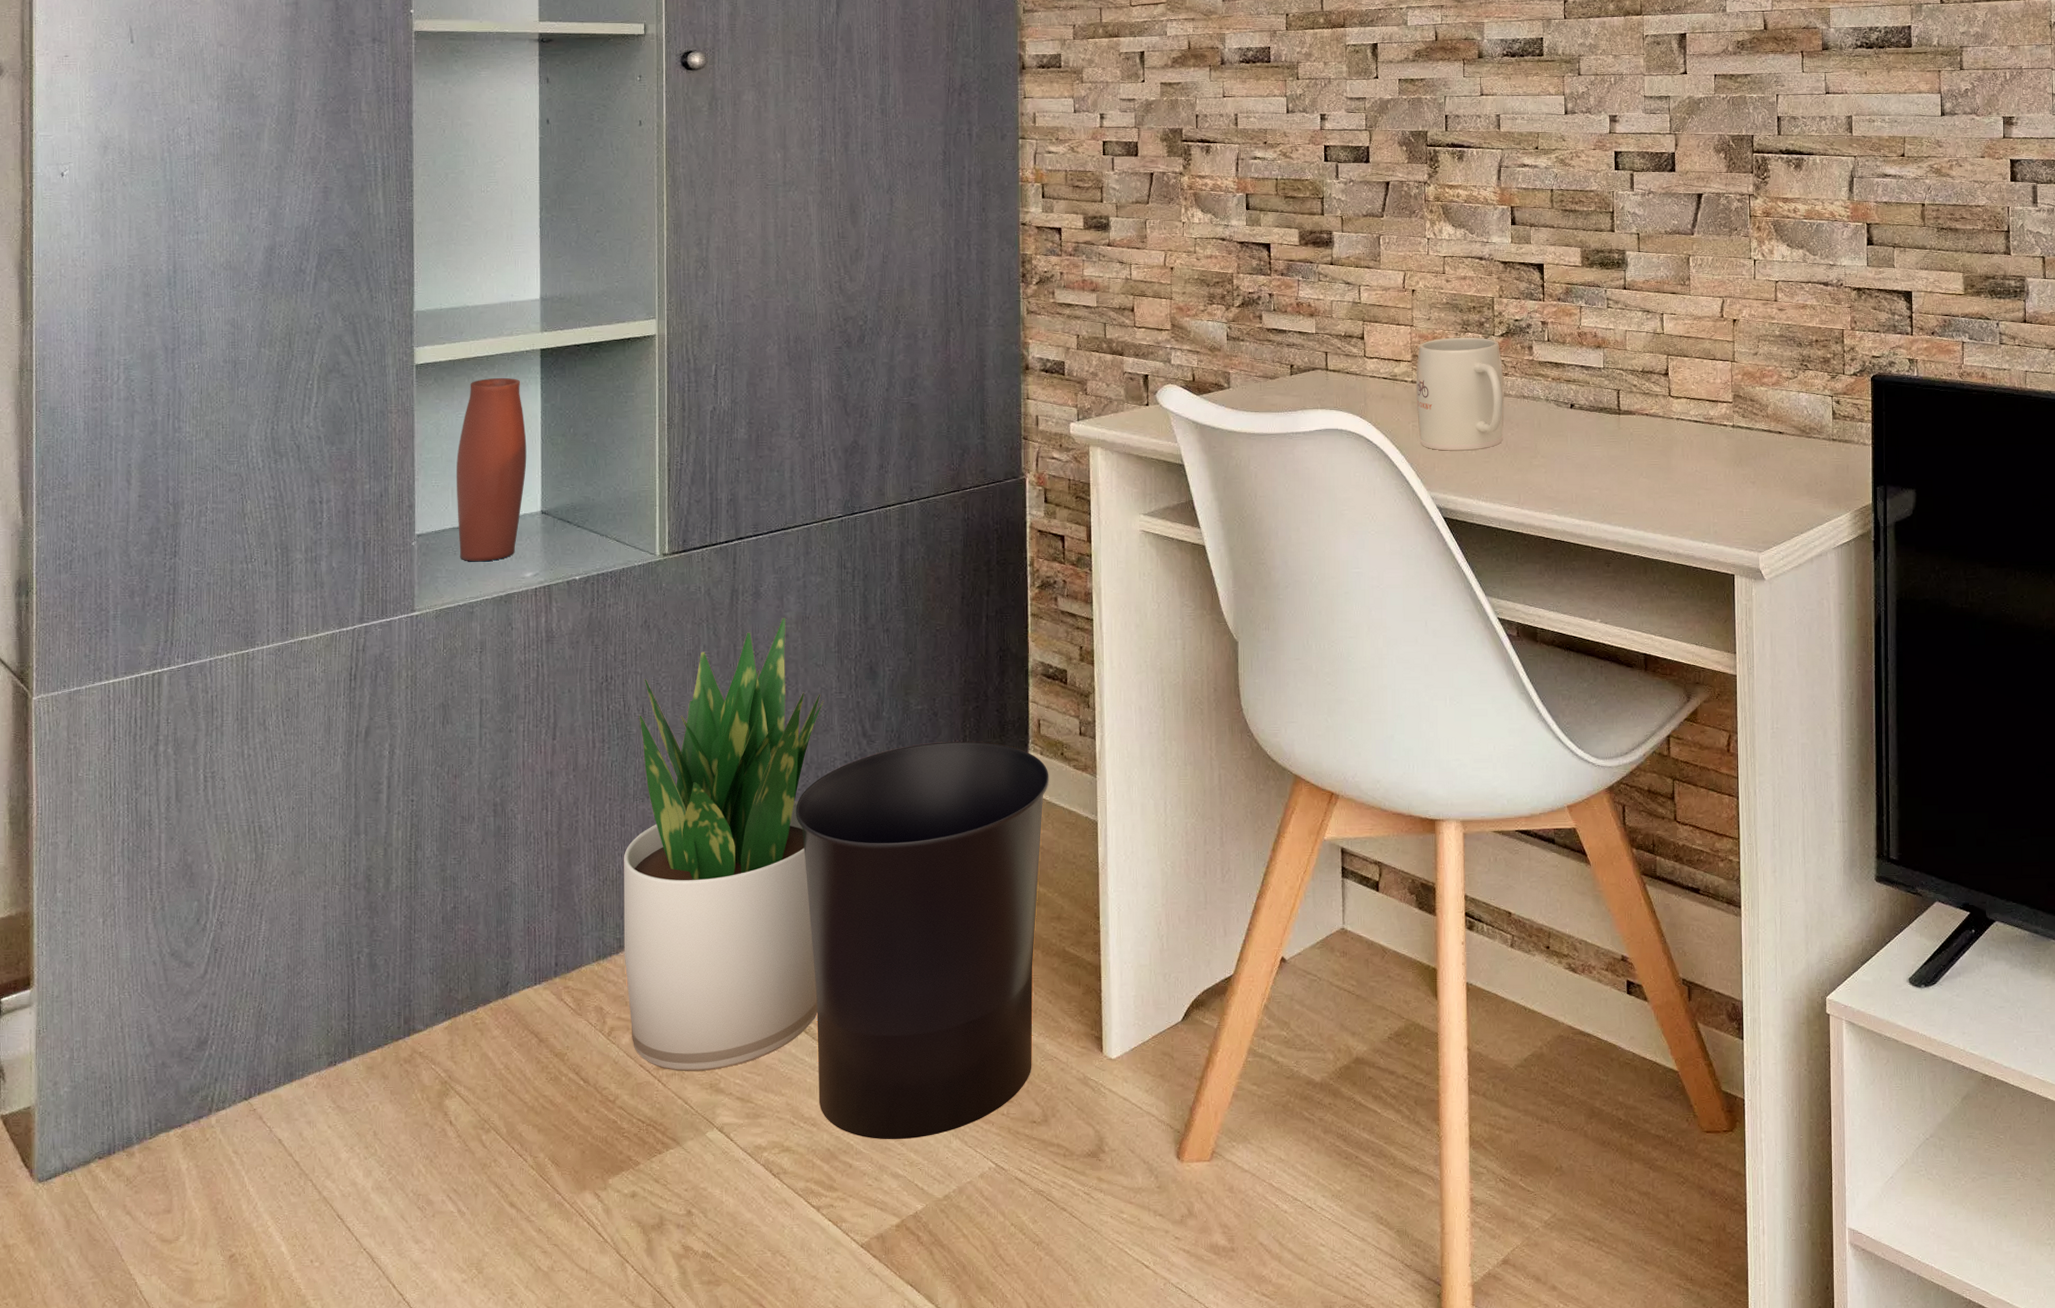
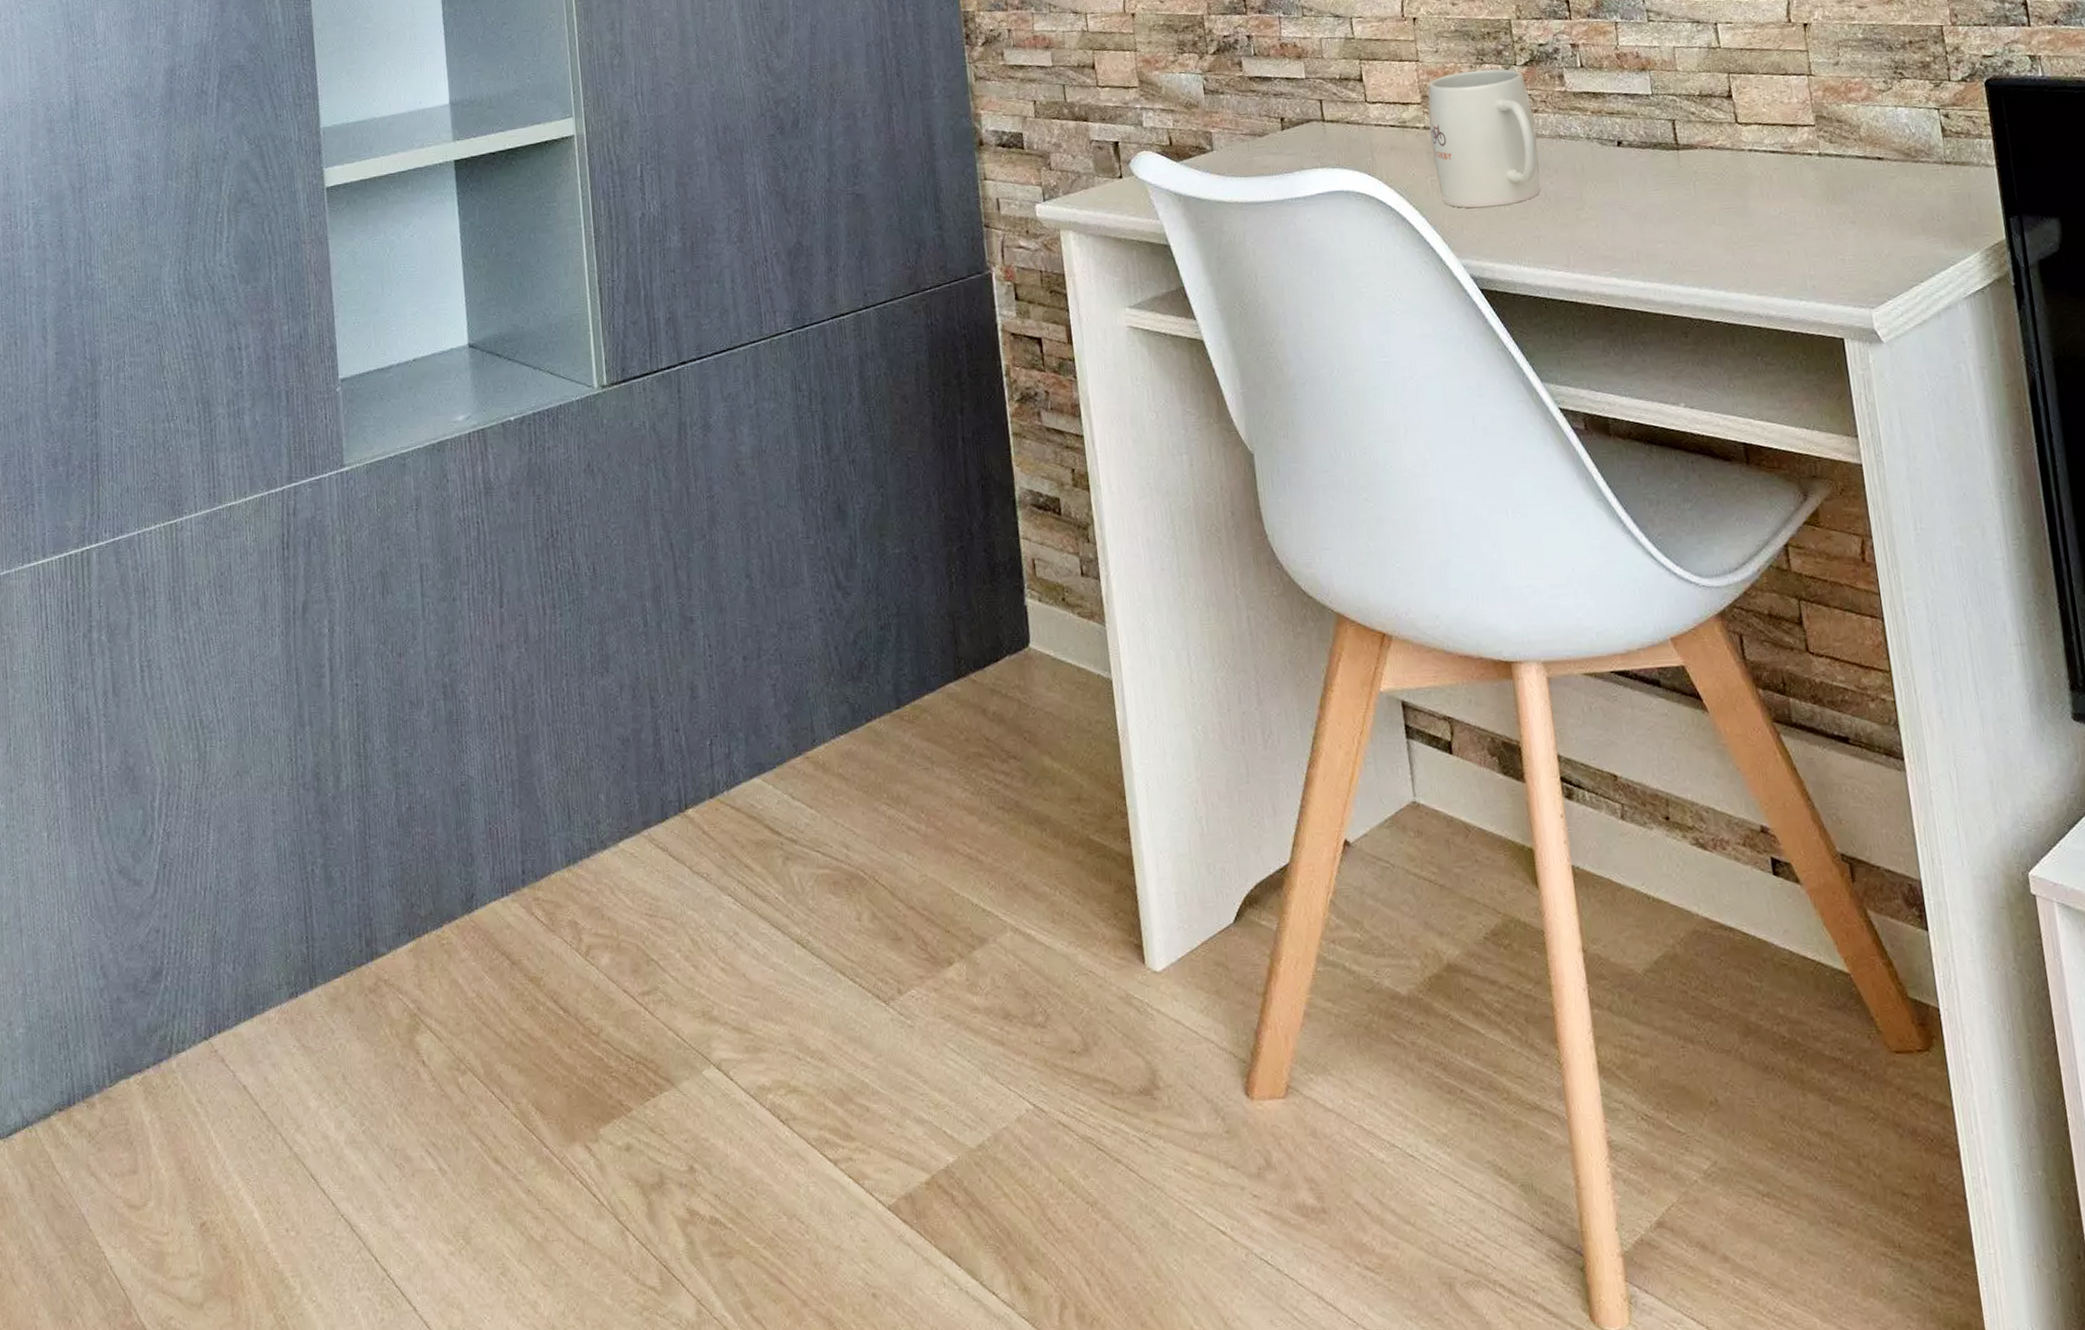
vase: present [456,378,527,562] -> none [375,195,449,407]
planter: present [623,618,823,1071] -> none [586,452,815,997]
waste bin: present [796,741,1049,1140] -> none [770,589,1065,1077]

